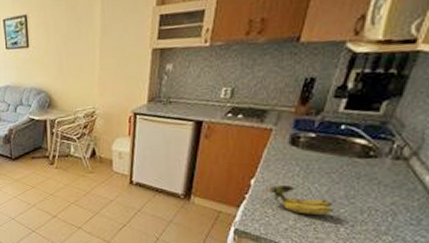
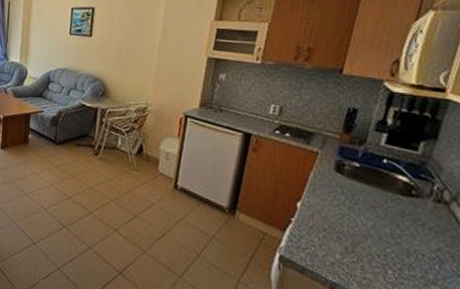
banana: present [268,185,335,214] -> none [314,212,382,252]

